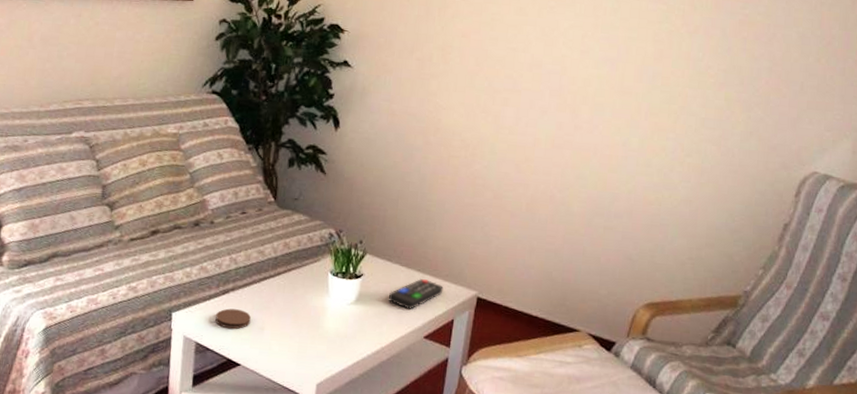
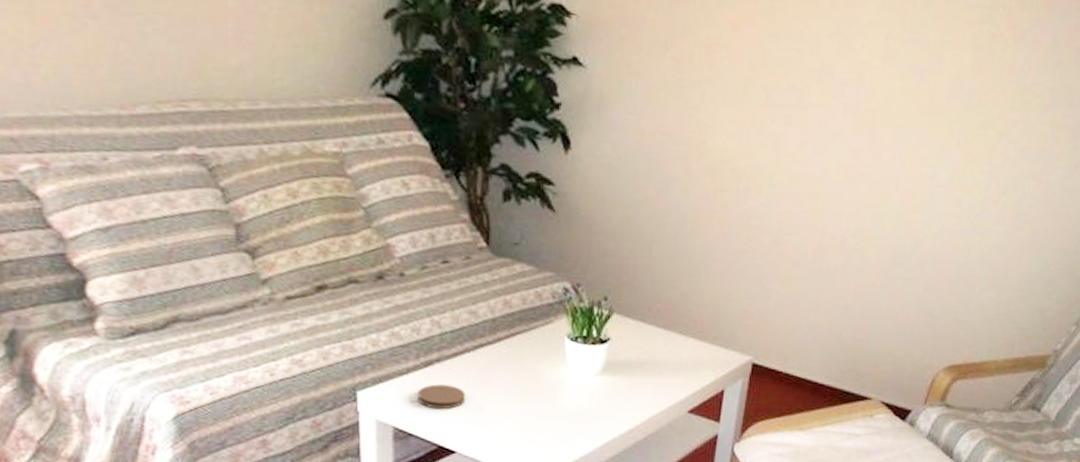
remote control: present [389,279,444,309] -> none [644,343,712,380]

